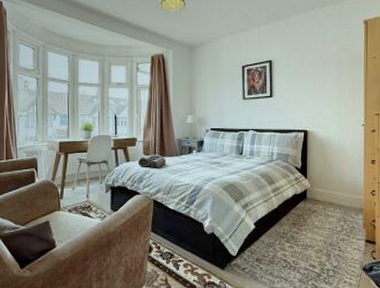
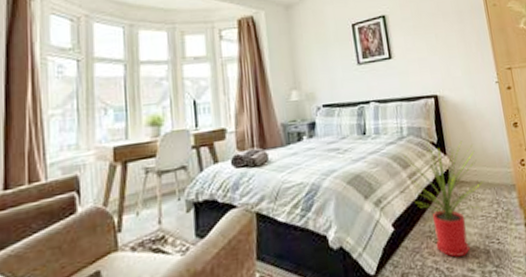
house plant: none [270,167,335,255] -> present [402,140,484,257]

